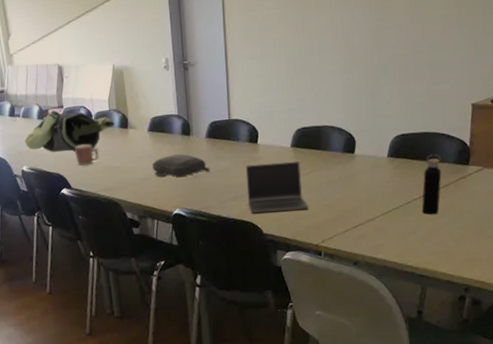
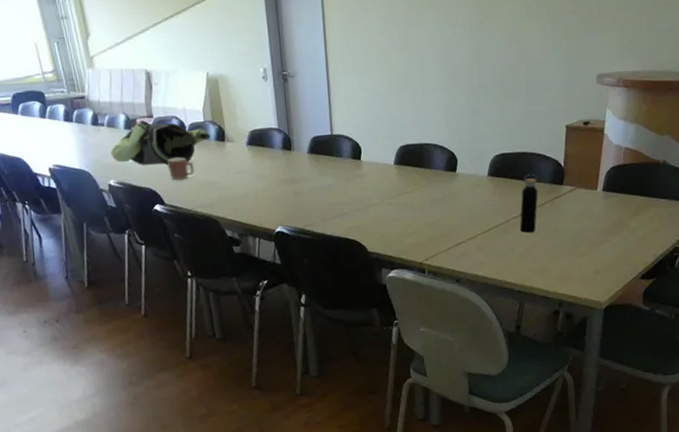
laptop bag: present [152,153,210,178] -> none [252,169,313,194]
laptop computer: present [245,161,309,214] -> none [349,179,412,232]

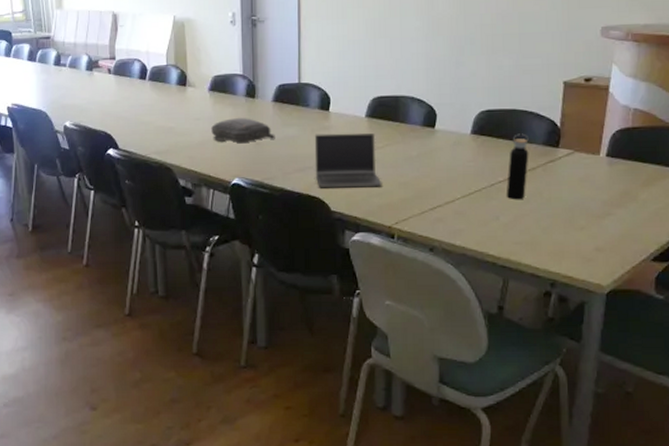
jacket: present [110,120,210,166] -> none [69,62,172,109]
mug: present [168,157,195,181] -> none [126,101,152,125]
laptop bag: none [252,169,313,194] -> present [211,117,275,144]
laptop computer: none [349,179,412,232] -> present [314,132,382,188]

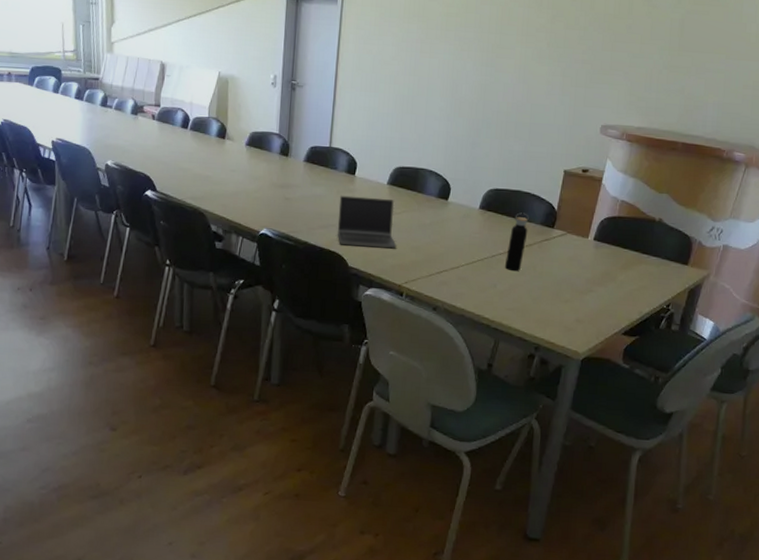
laptop bag: present [211,117,275,144] -> none [245,172,304,198]

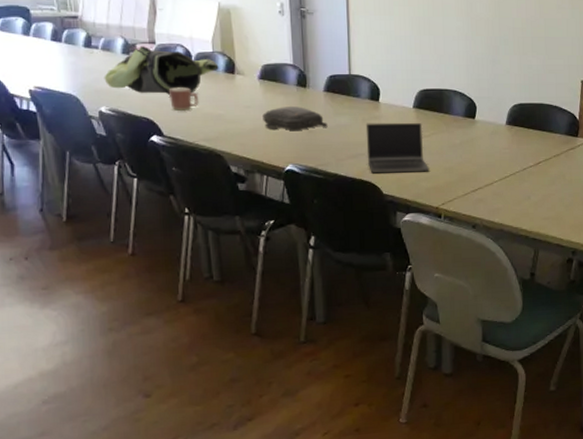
jacket: none [113,108,212,155] -> present [104,46,219,95]
mug: none [166,147,191,170] -> present [169,87,199,112]
laptop bag: none [245,172,304,198] -> present [263,105,328,131]
water bottle: present [504,212,529,271] -> none [535,124,554,181]

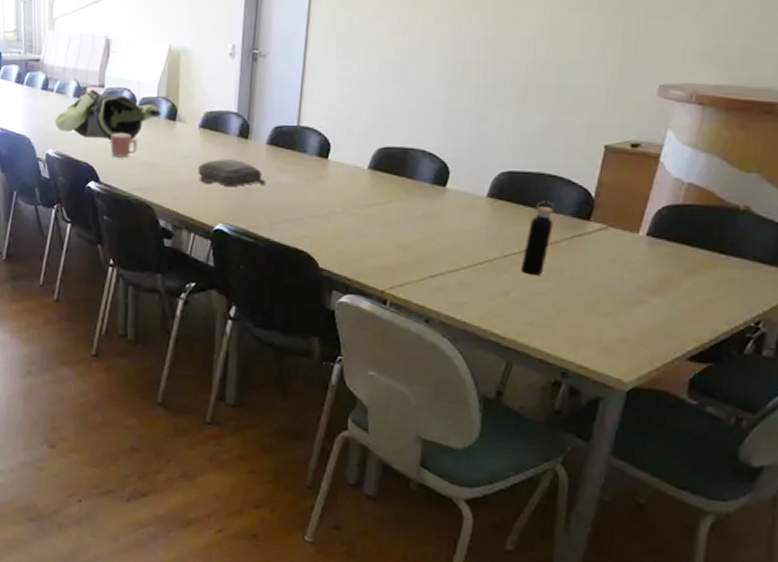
laptop computer: present [365,122,430,174] -> none [305,183,379,247]
water bottle: none [535,124,554,181] -> present [520,201,555,275]

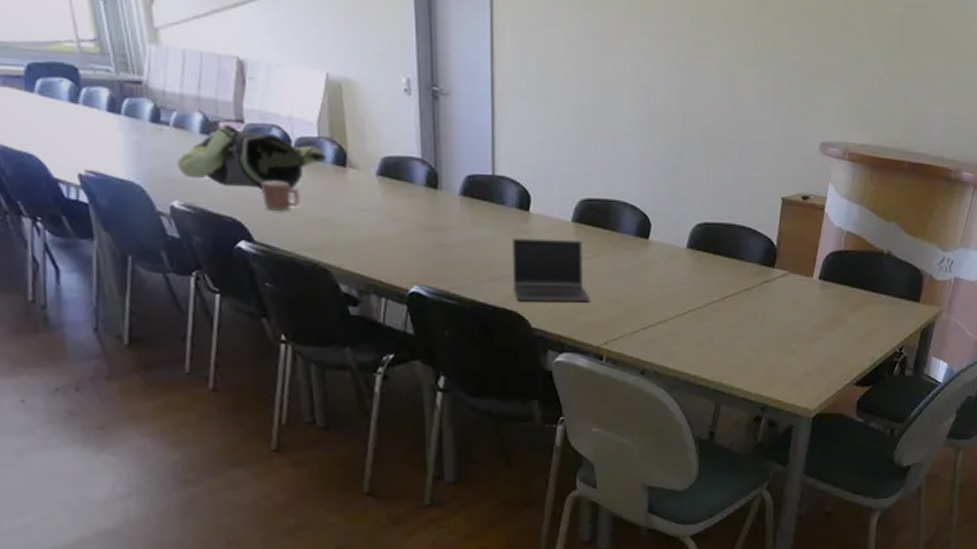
laptop bag: present [198,158,266,187] -> none [381,211,464,244]
laptop computer: none [305,183,379,247] -> present [511,238,590,303]
water bottle: present [520,201,555,275] -> none [720,250,745,320]

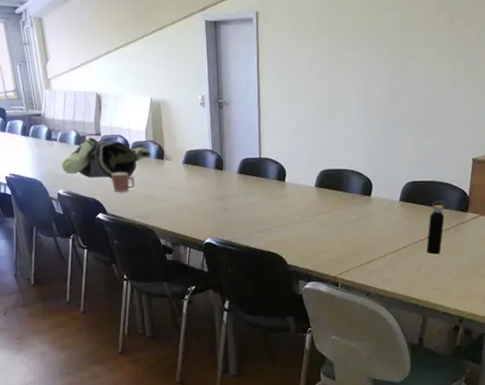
laptop computer: present [511,238,590,303] -> none [273,200,329,246]
water bottle: none [720,250,745,320] -> present [426,201,445,254]

